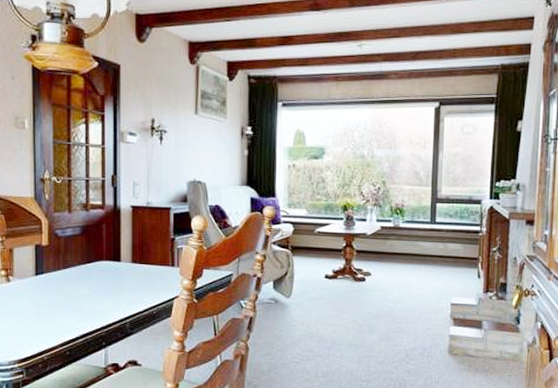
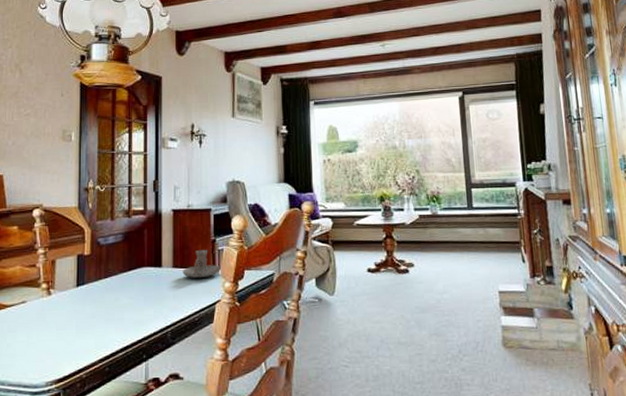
candle holder: none [141,247,181,274] -> present [182,249,222,278]

